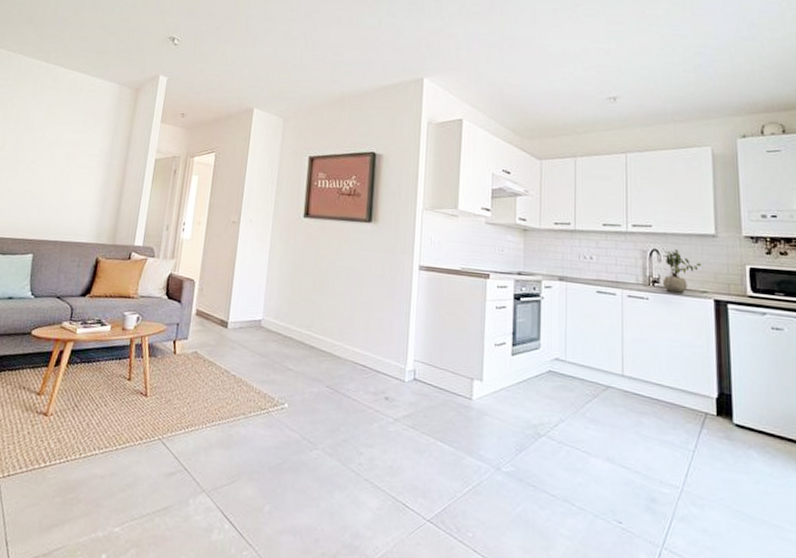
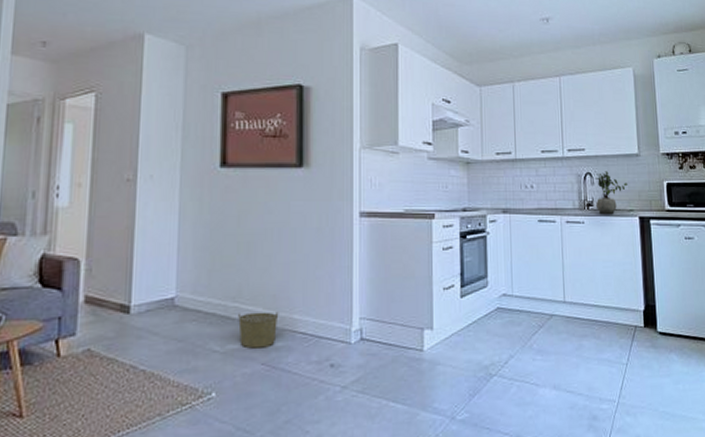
basket: none [310,340,344,373] -> present [238,311,279,349]

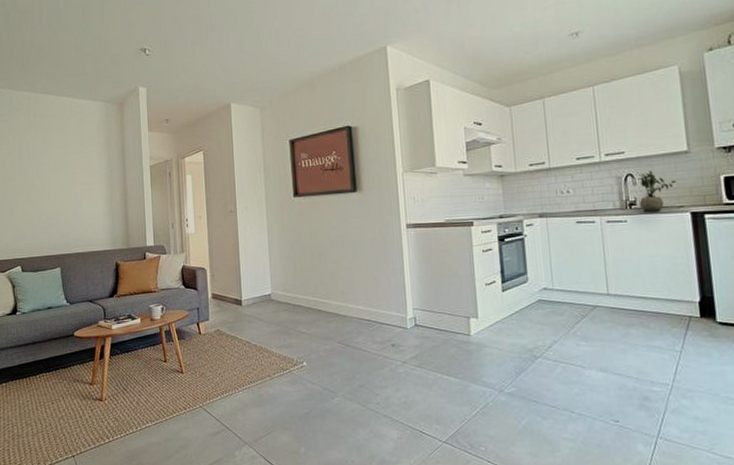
basket: present [238,311,279,349] -> none [317,303,348,331]

